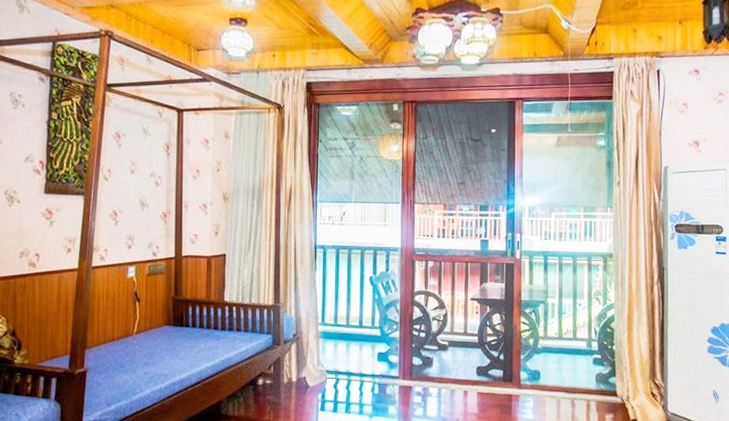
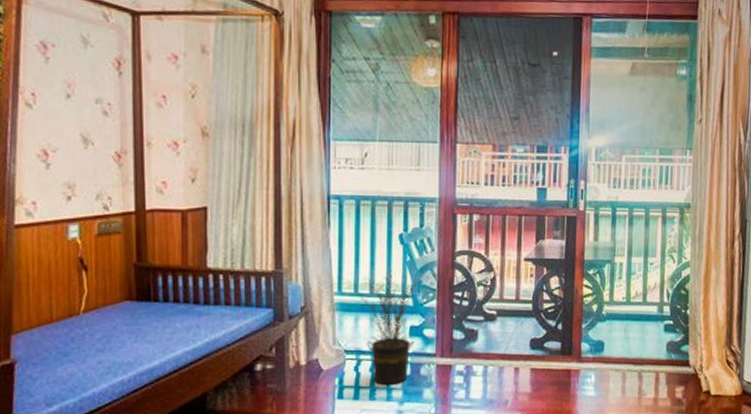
potted plant: none [336,305,389,401] -> present [357,269,423,385]

